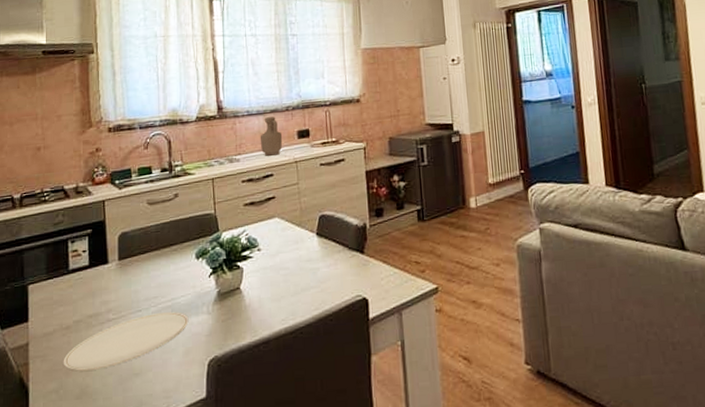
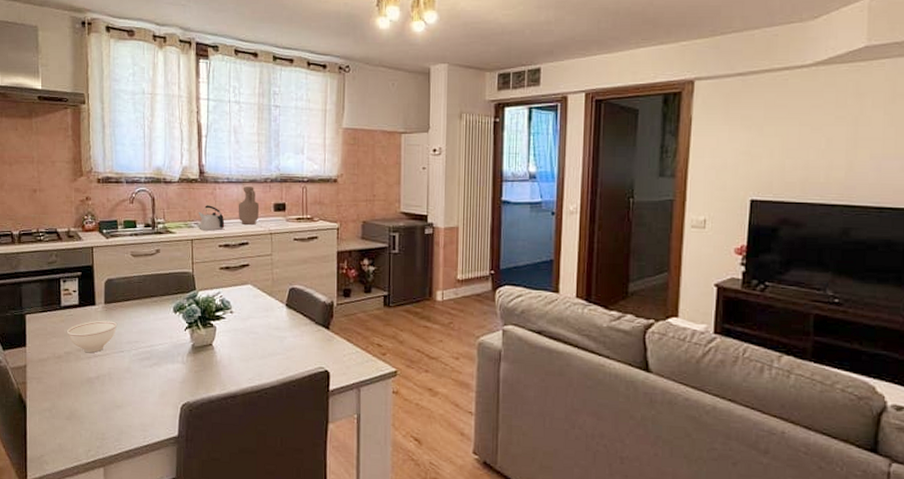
plate: present [63,311,189,371] -> none [55,355,165,397]
bowl: none [75,278,134,319] -> present [66,320,118,353]
kettle: none [218,140,247,169] -> present [198,205,225,232]

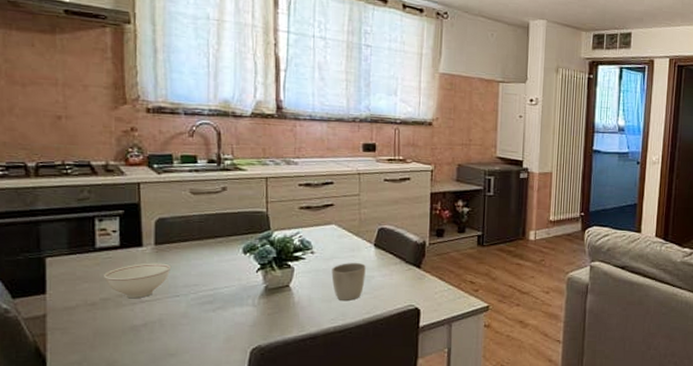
kettle: present [198,205,225,232] -> none [274,142,306,170]
ceramic jug: present [238,187,260,225] -> none [321,125,347,164]
cup: none [248,323,279,361] -> present [331,263,366,300]

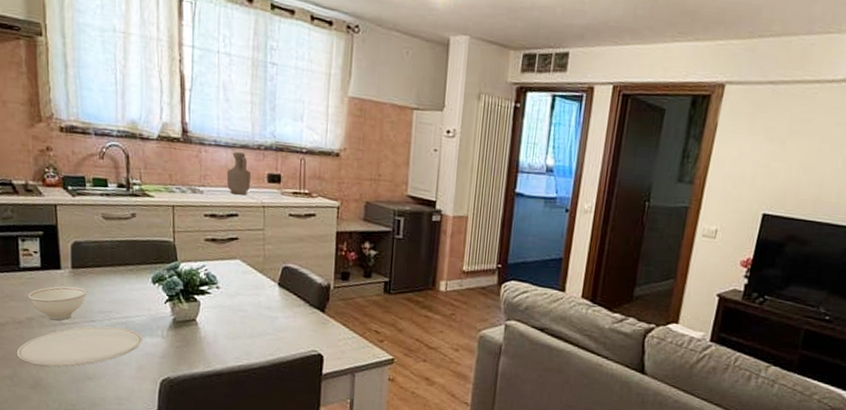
plate: none [87,299,232,347] -> present [16,326,143,367]
ceramic jug: none [321,125,347,164] -> present [226,152,252,195]
cup: present [331,263,366,300] -> none [236,301,270,340]

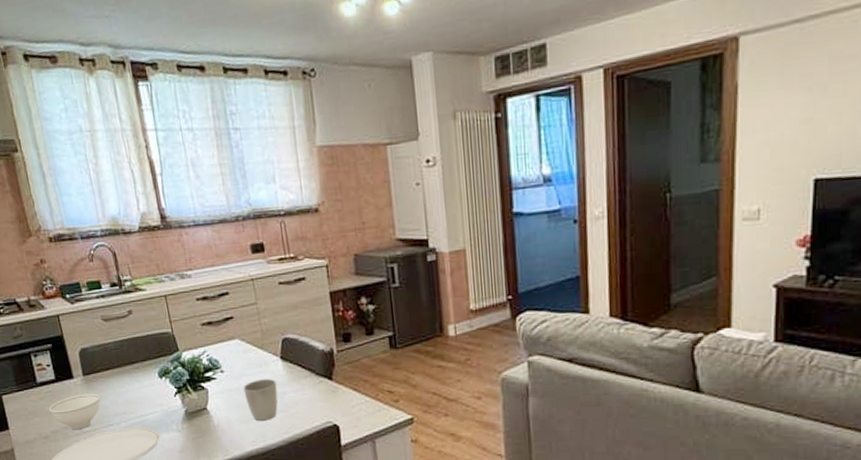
ceramic jug: present [226,152,252,195] -> none [210,228,236,272]
cup: none [236,301,270,340] -> present [243,379,278,421]

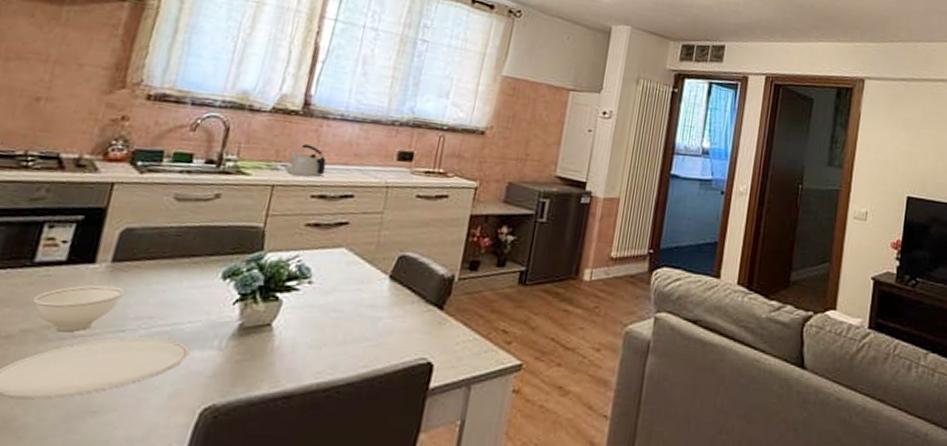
kettle: none [166,254,199,285] -> present [288,144,326,178]
cup: present [243,379,278,421] -> none [327,298,375,348]

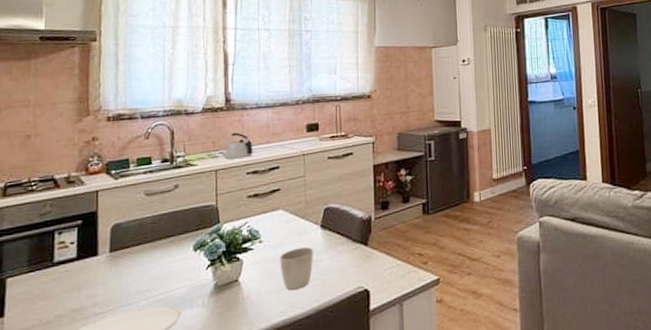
bowl: present [32,284,126,332] -> none [59,270,125,313]
cup: none [327,298,375,348] -> present [280,247,313,290]

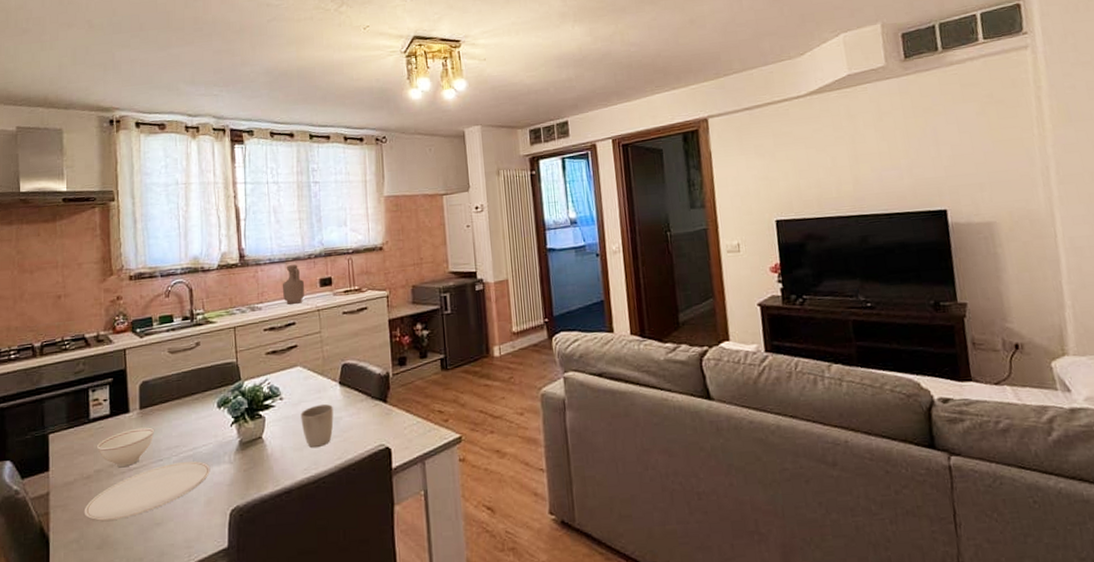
bowl: none [59,270,125,313] -> present [96,427,155,468]
kettle: present [223,132,253,160] -> none [239,289,269,317]
ceramic jug: none [267,110,291,149] -> present [282,265,305,304]

